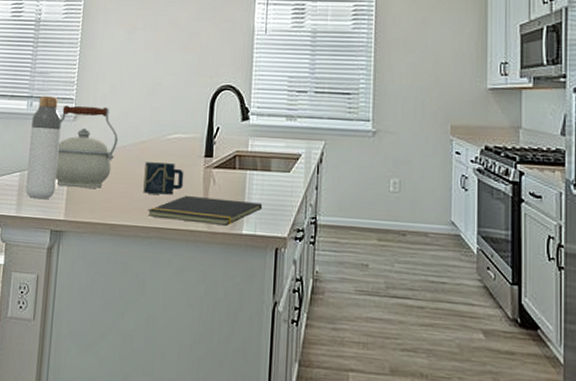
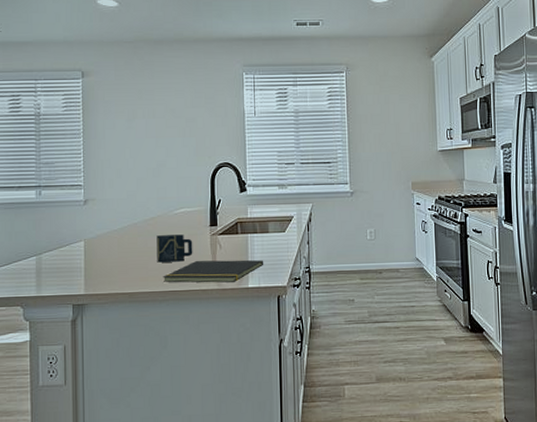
bottle: present [25,95,62,200] -> none [43,184,73,279]
kettle: present [55,105,118,189] -> none [71,190,128,265]

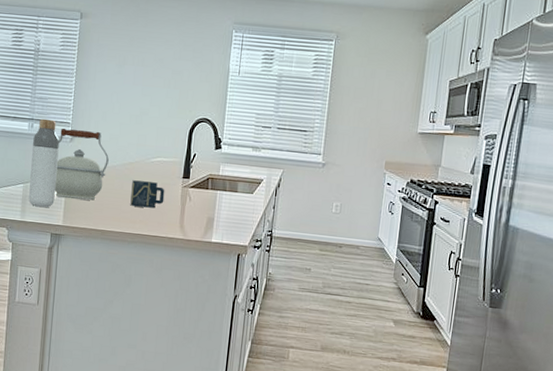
bottle: none [43,184,73,279] -> present [29,118,60,208]
kettle: none [71,190,128,265] -> present [54,128,109,201]
notepad: present [162,260,264,283] -> none [133,209,229,235]

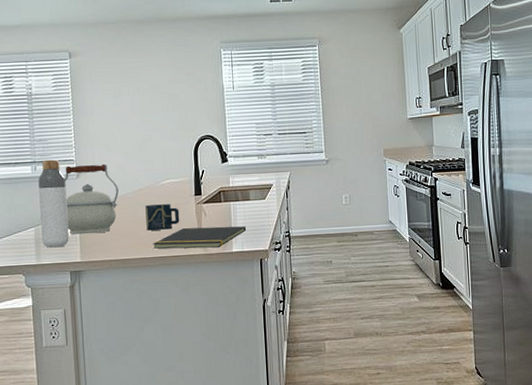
notepad: none [133,209,229,235] -> present [152,226,247,249]

